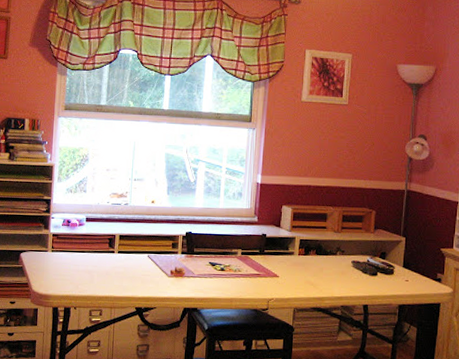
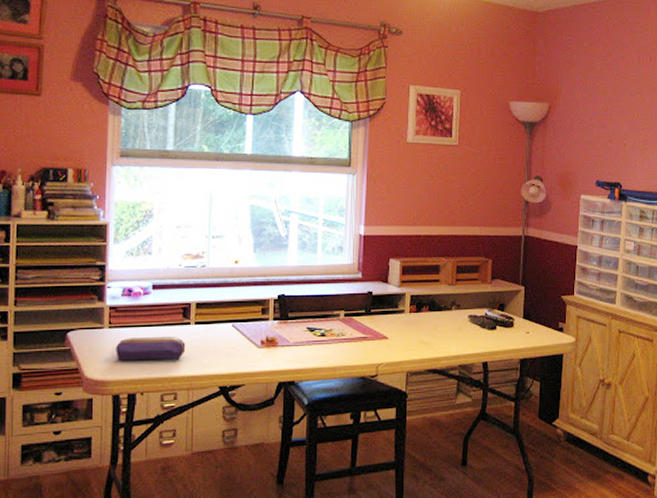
pencil case: none [56,261,110,281] -> present [116,336,186,361]

